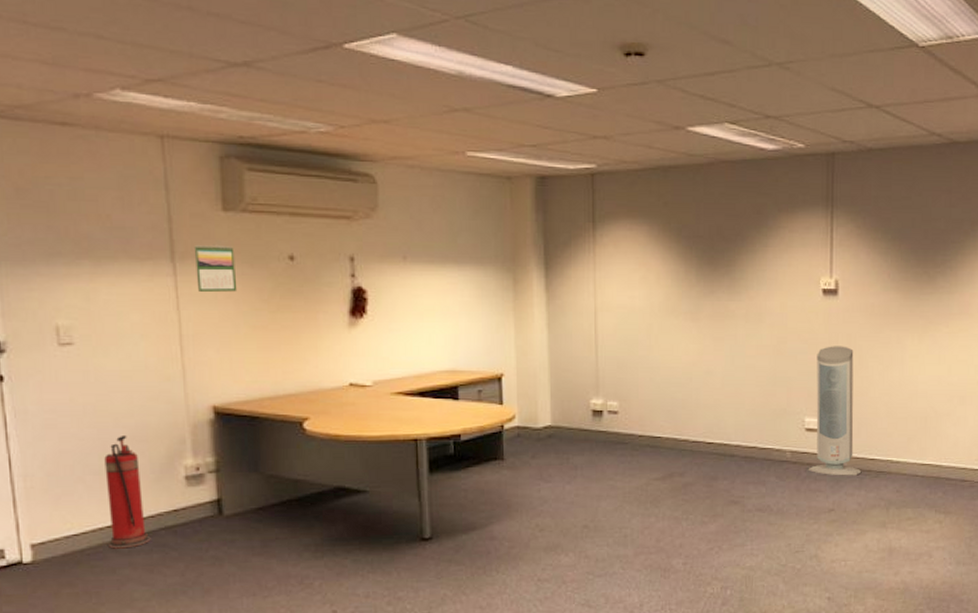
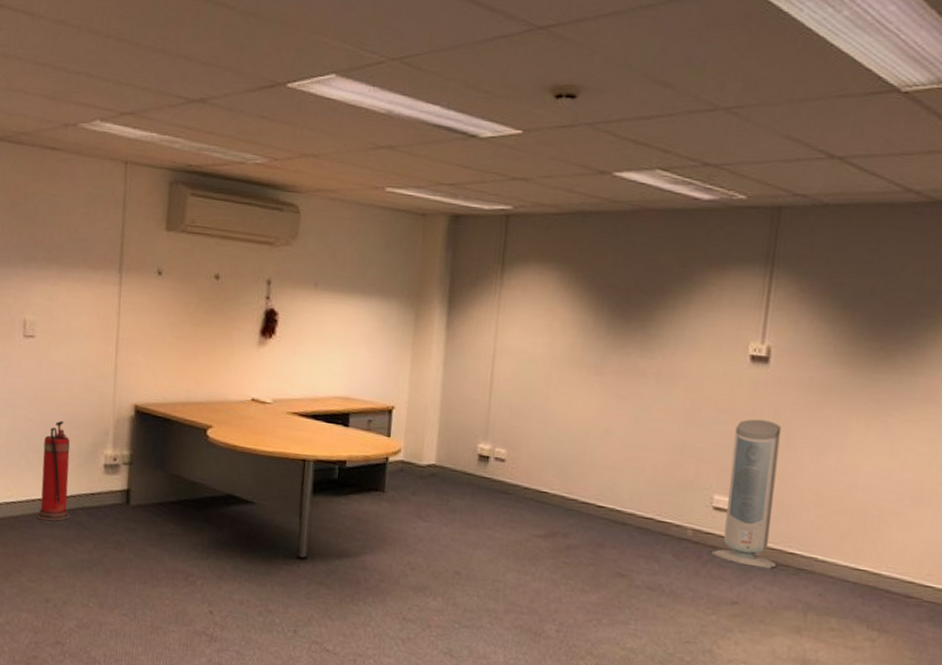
calendar: present [194,244,238,292] -> none [136,258,171,304]

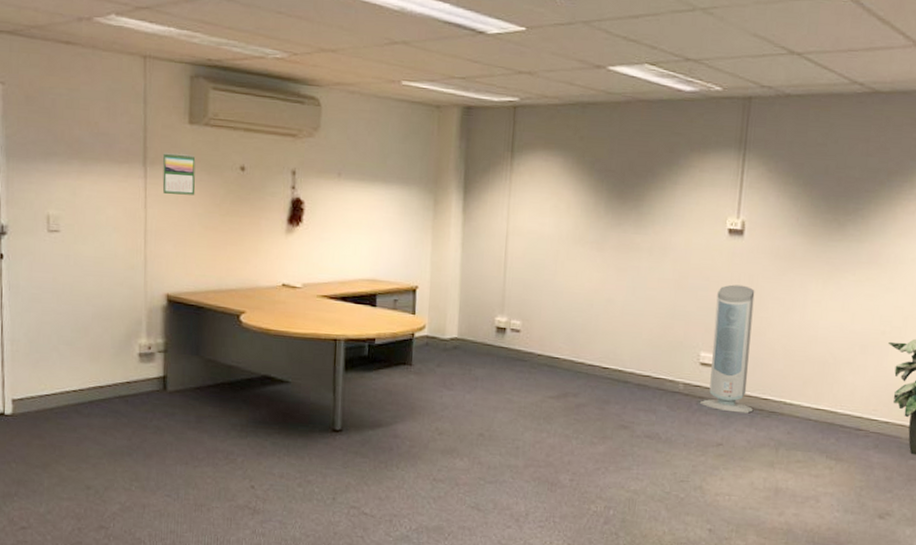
fire extinguisher: present [37,421,70,522] -> none [73,313,107,411]
calendar: none [136,258,171,304] -> present [162,152,196,195]

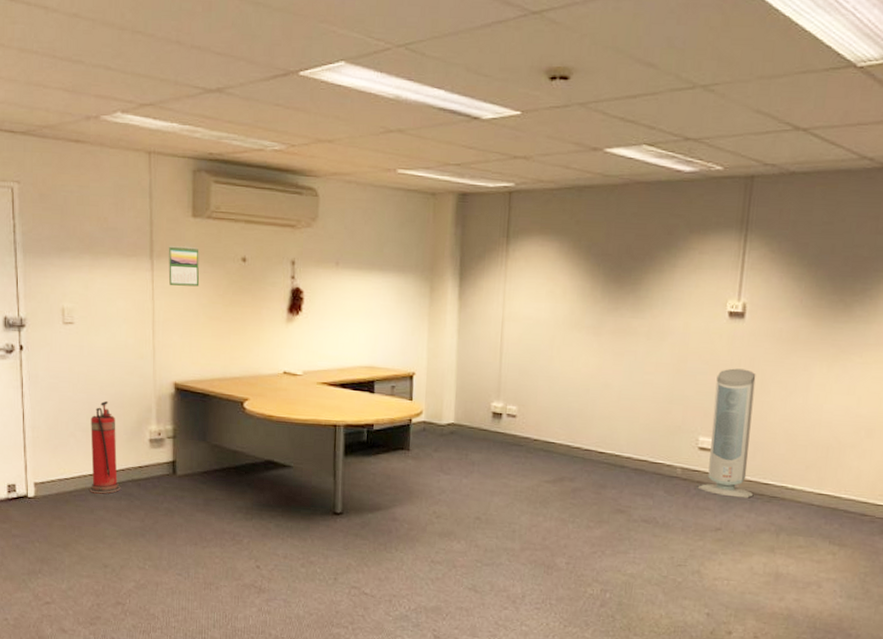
fire extinguisher: none [73,313,107,411] -> present [90,401,121,494]

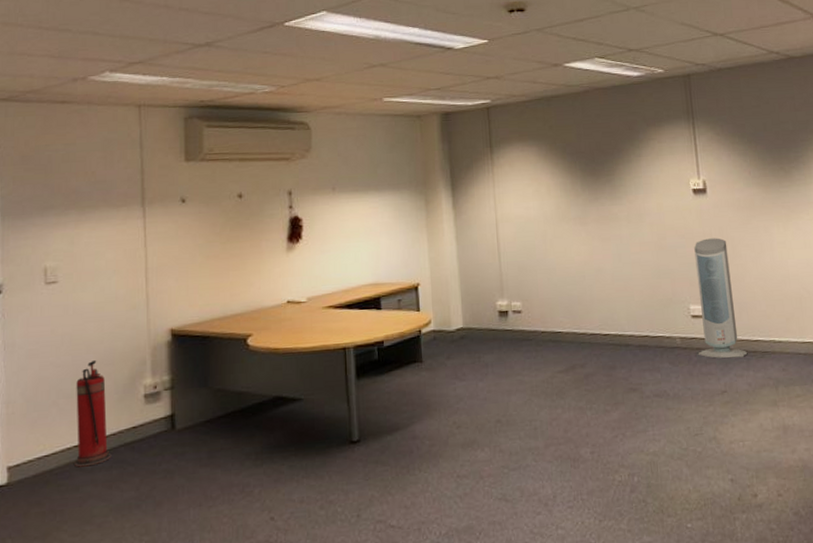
calendar: present [168,245,200,287] -> none [160,189,195,230]

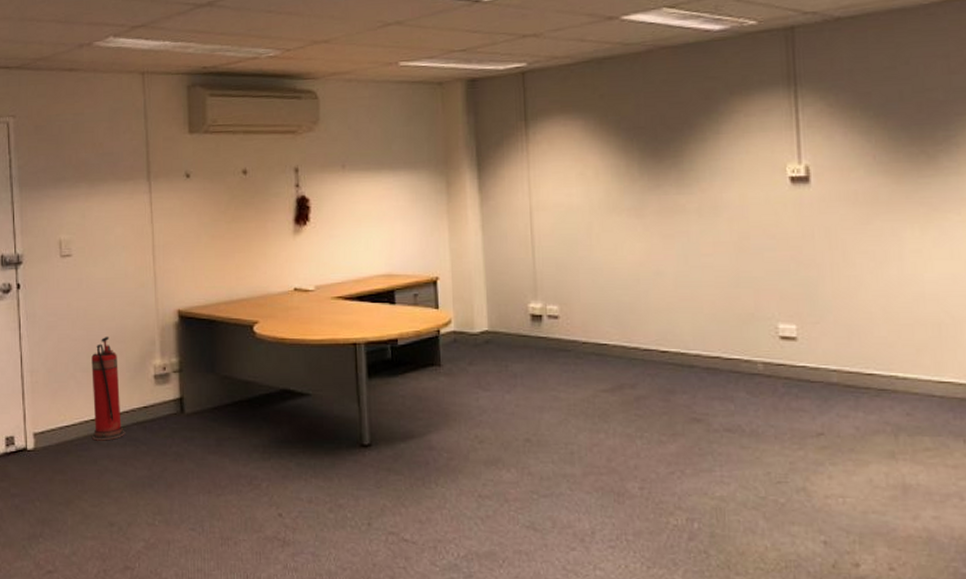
air purifier: present [694,238,748,359] -> none [786,240,857,394]

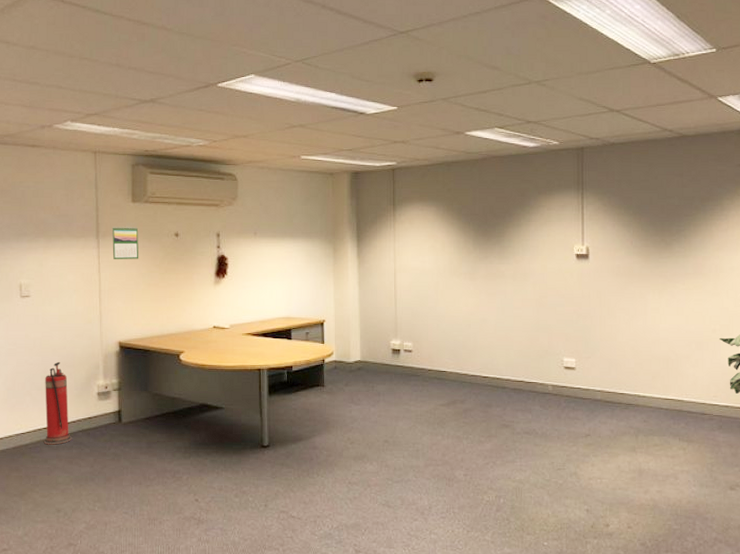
calendar: none [165,163,200,206] -> present [112,226,139,259]

